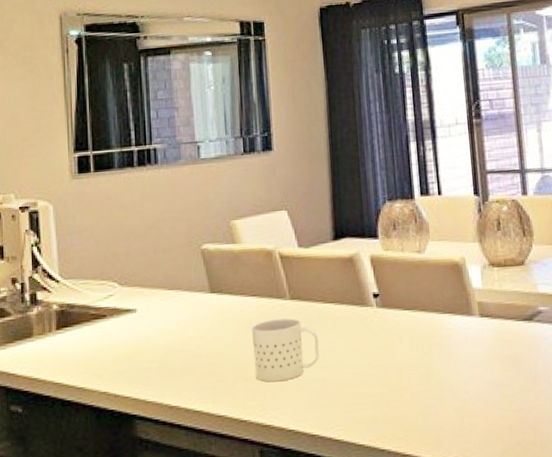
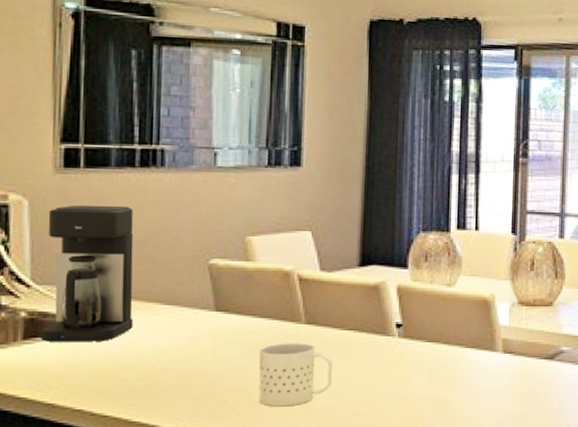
coffee maker: none [69,202,143,331] -> present [41,205,134,342]

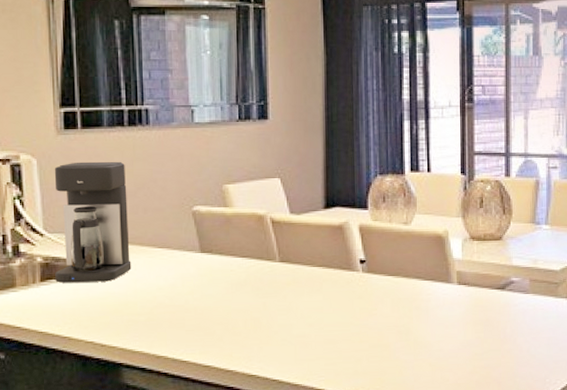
mug: present [258,343,333,407] -> none [240,279,306,337]

